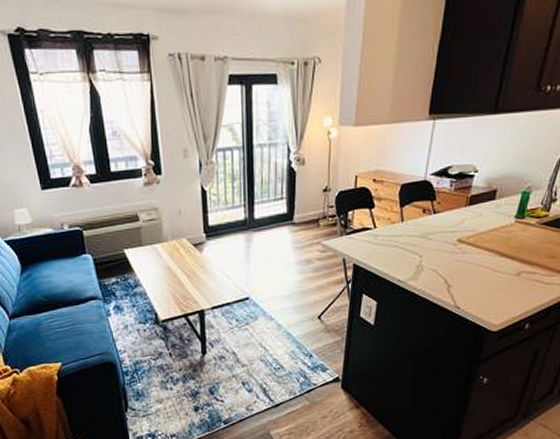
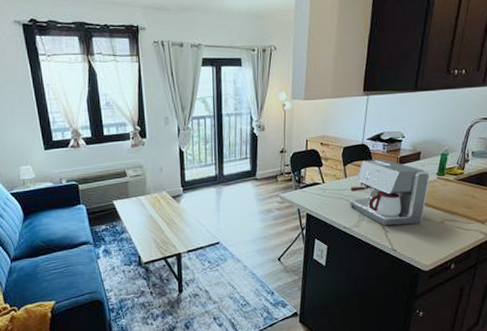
coffee maker: none [405,198,507,279] -> present [349,159,430,226]

